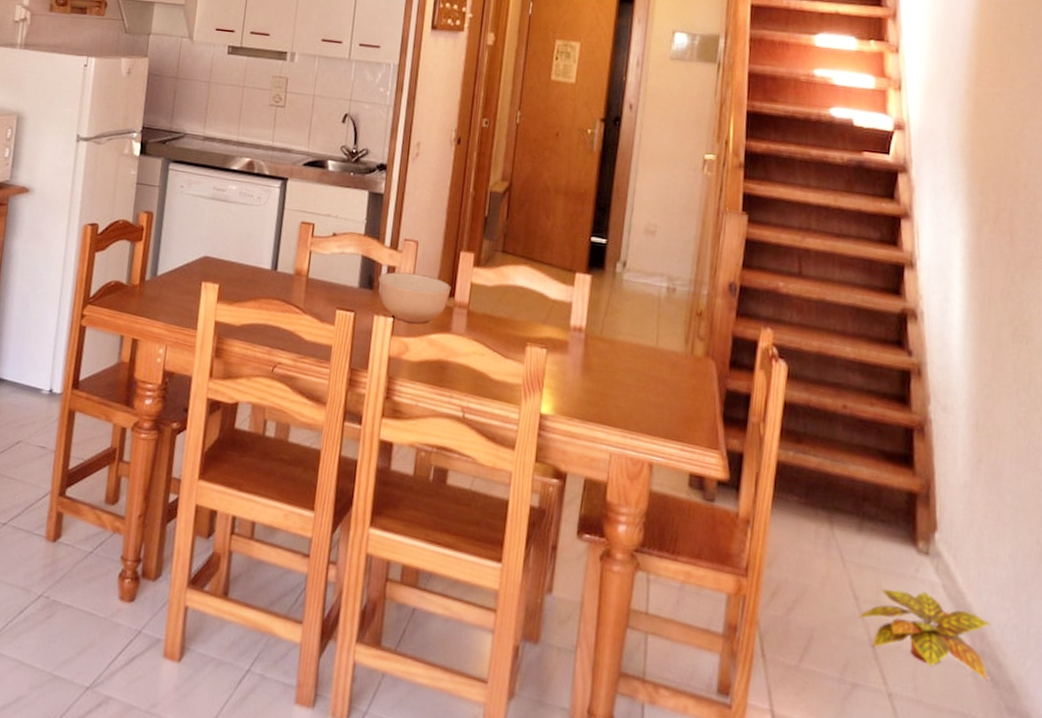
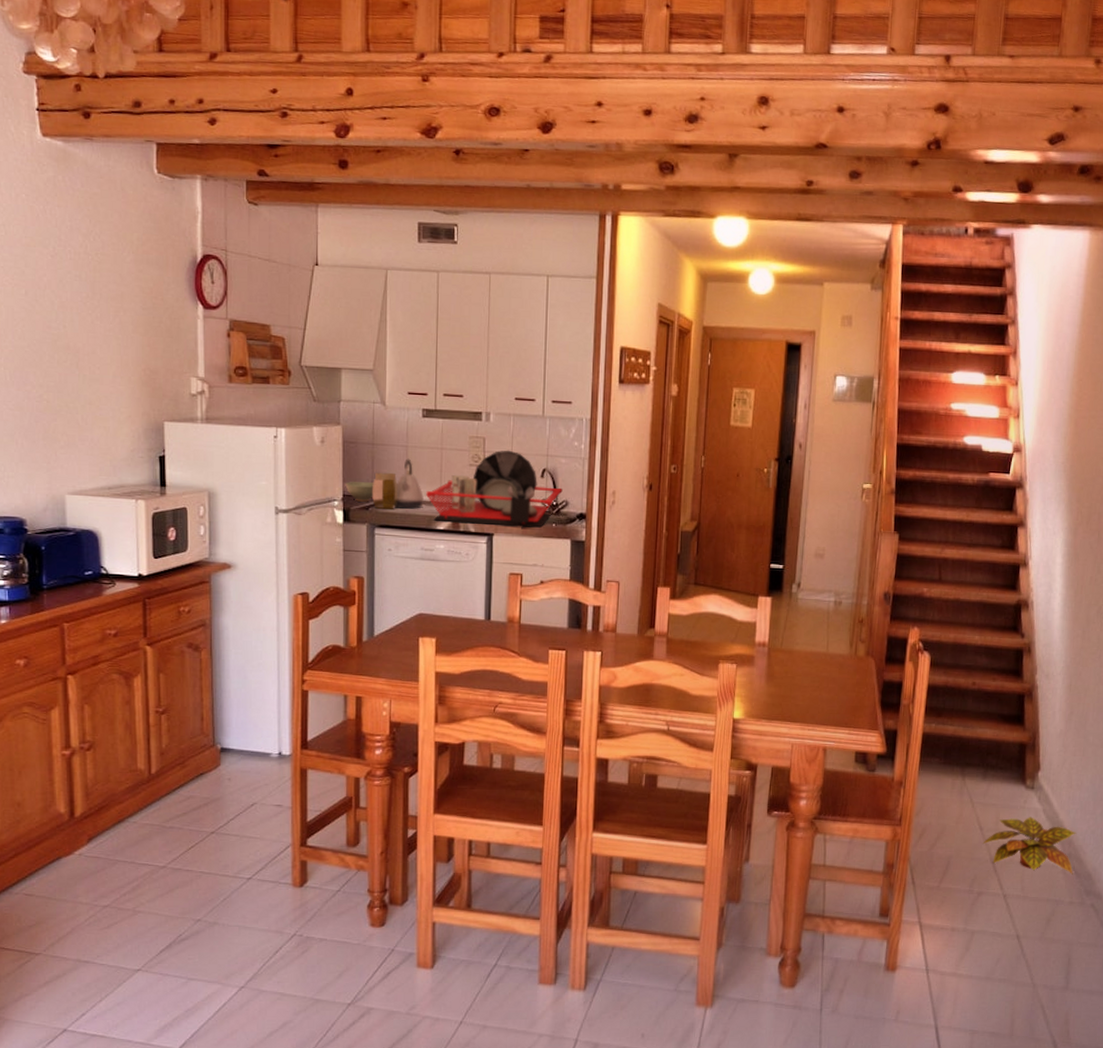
bowl: none [145,114,174,136] -> present [345,481,374,502]
jar: none [170,106,197,145] -> present [372,472,399,509]
kettle: none [191,94,221,146] -> present [395,458,424,509]
dish rack: none [223,92,364,176] -> present [426,450,563,528]
bowl: present [378,271,451,324] -> none [586,610,651,655]

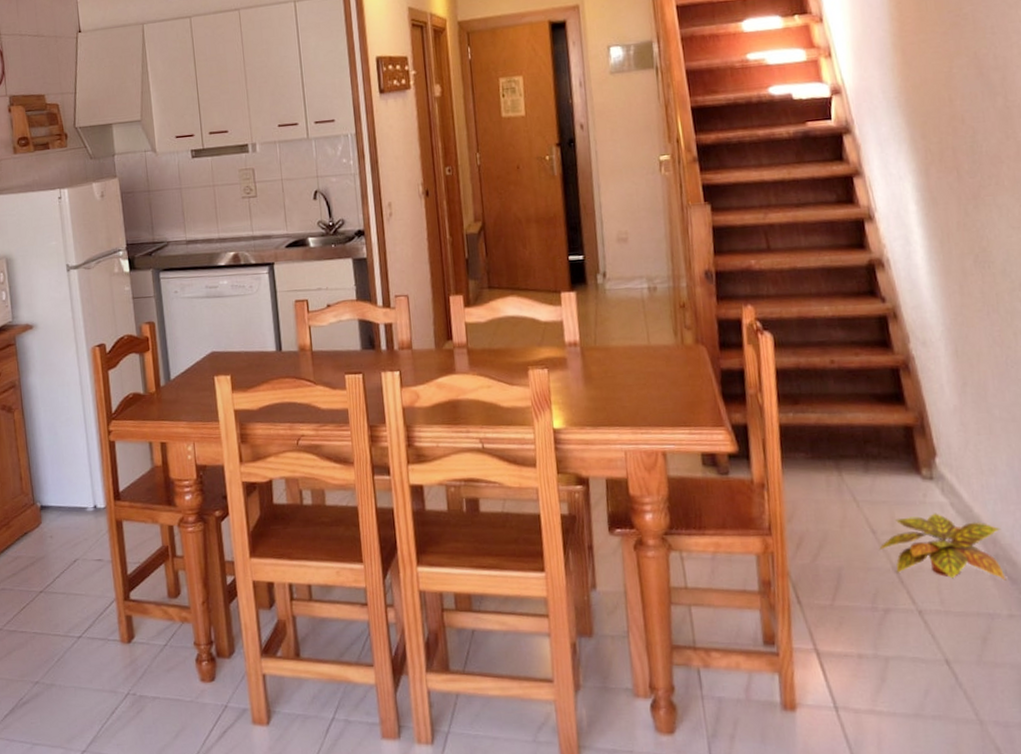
bowl: present [345,481,374,502] -> none [127,228,155,249]
jar: present [372,472,399,509] -> none [153,216,179,253]
kettle: present [395,458,424,509] -> none [175,200,203,250]
dish rack: present [426,450,563,528] -> none [204,177,337,258]

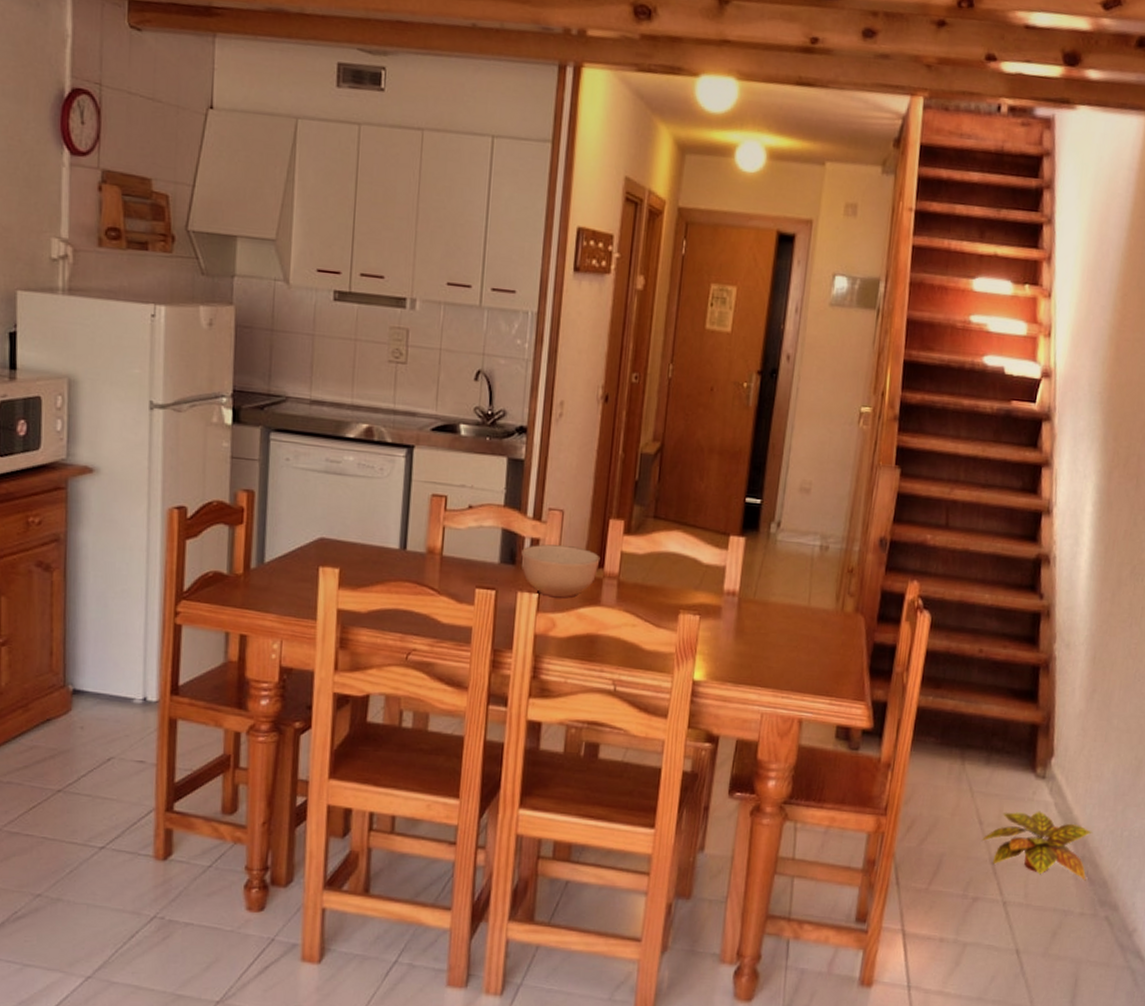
bowl: none [378,325,448,373] -> present [521,544,600,599]

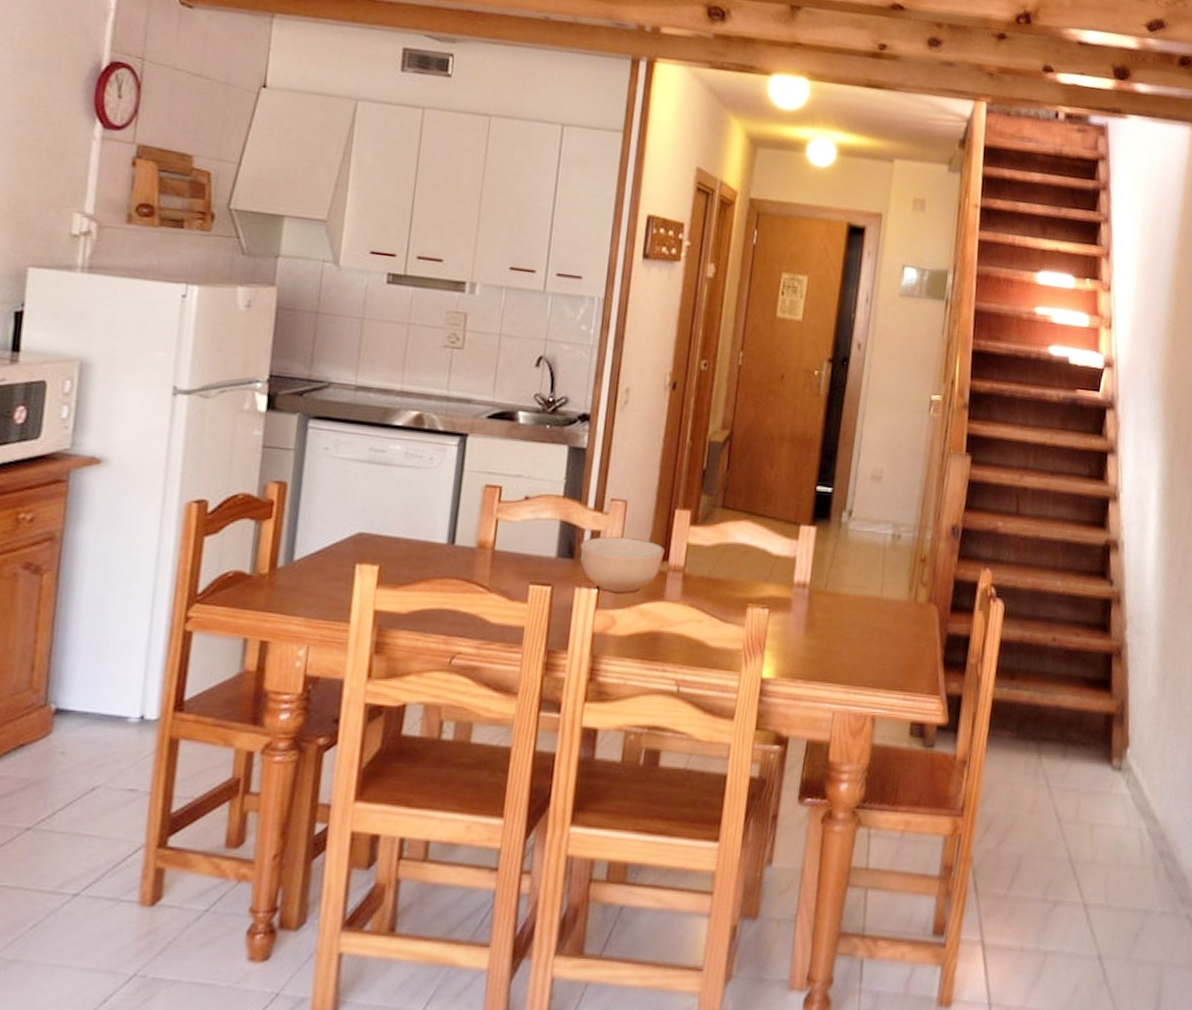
plant: present [982,811,1092,881] -> none [1061,805,1170,877]

